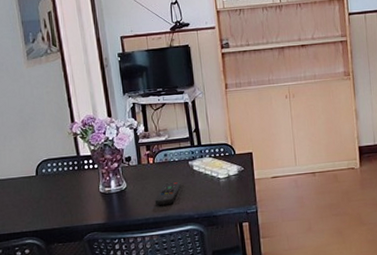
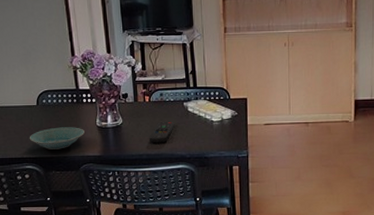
bowl: none [28,195,87,221] -> present [29,127,84,150]

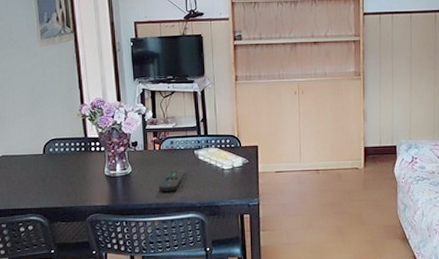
bowl: present [29,127,84,150] -> none [34,176,92,200]

